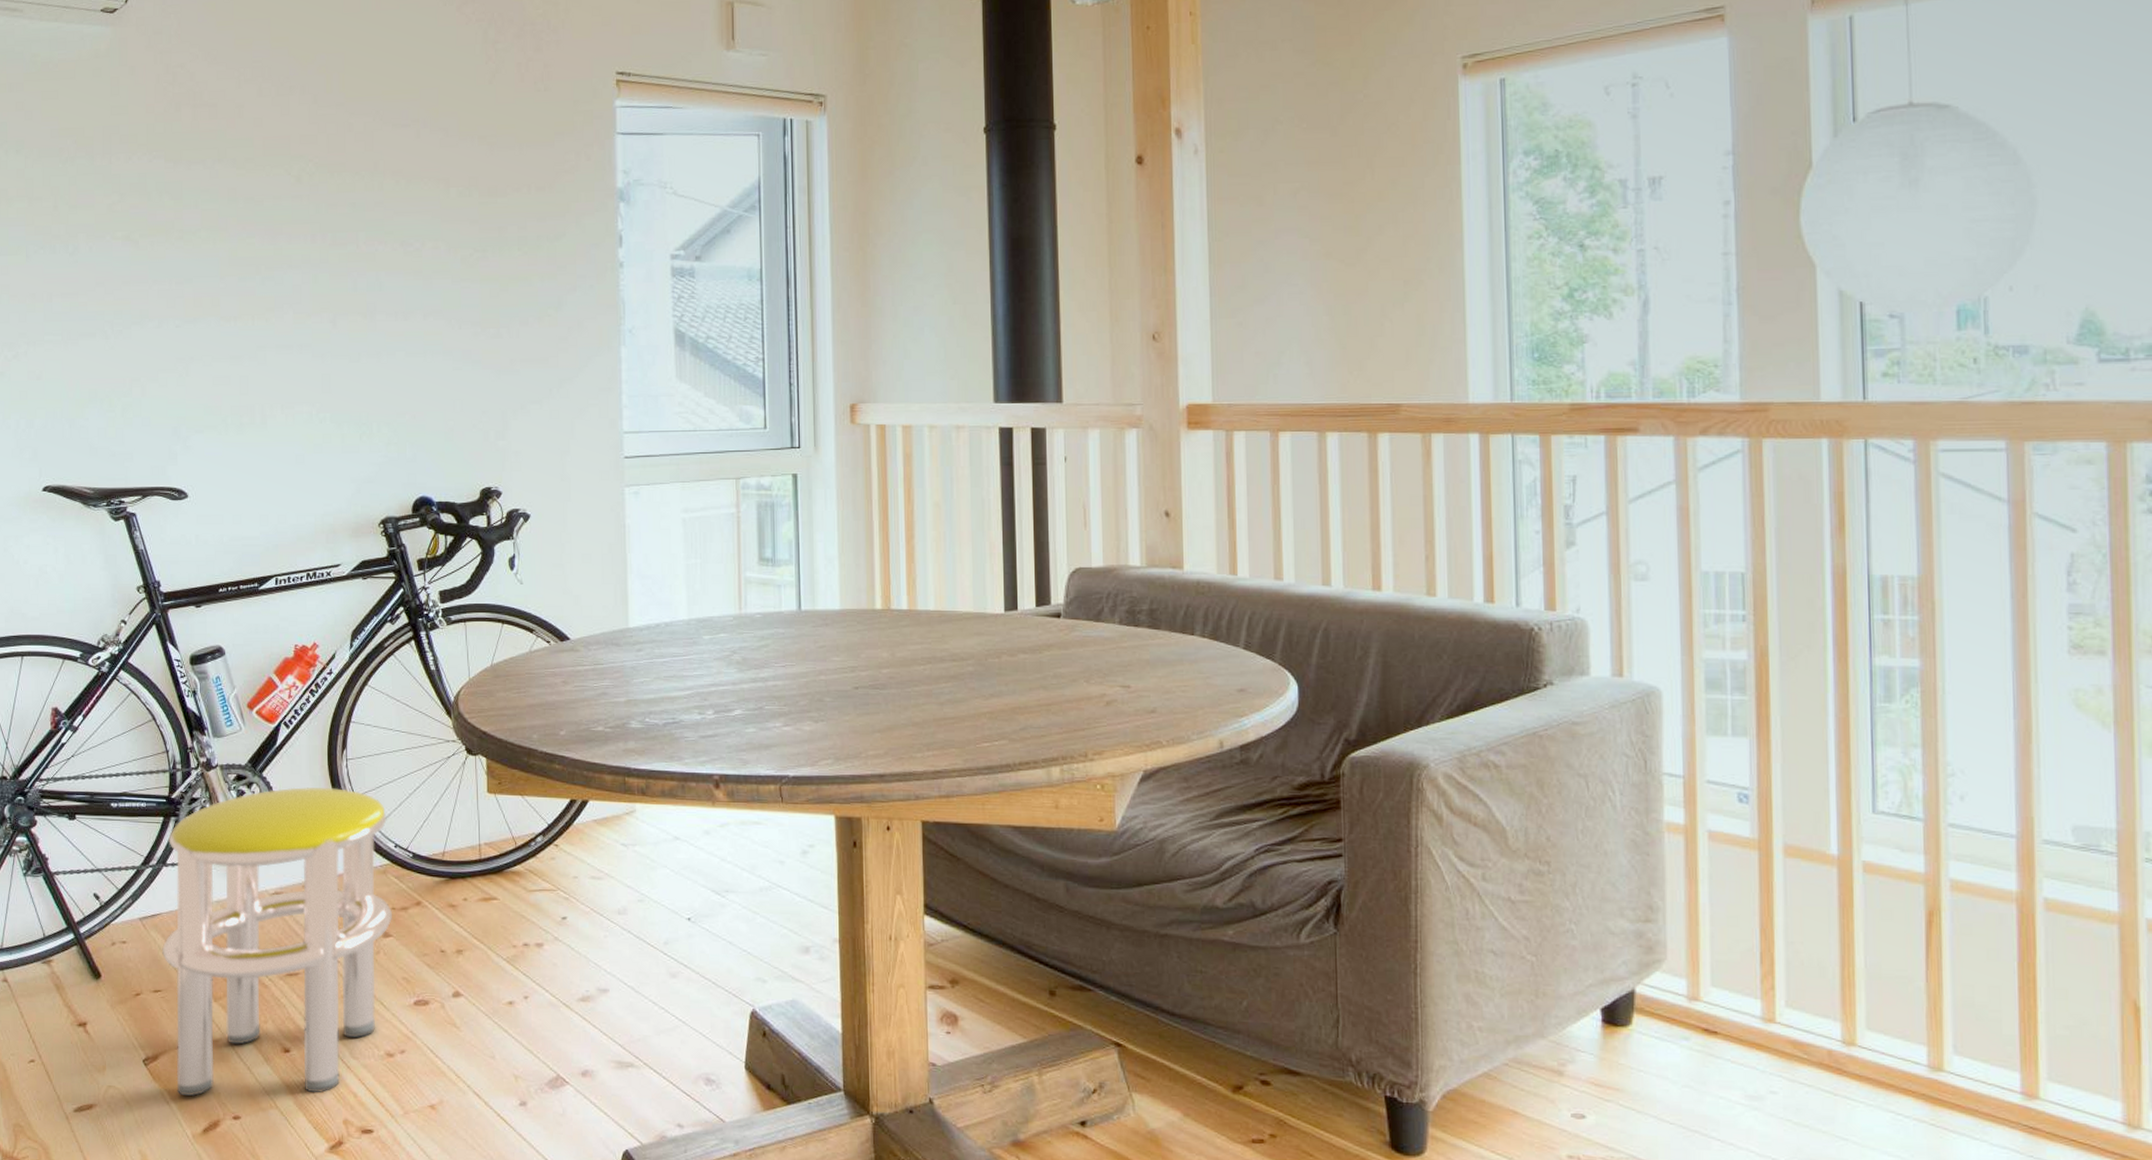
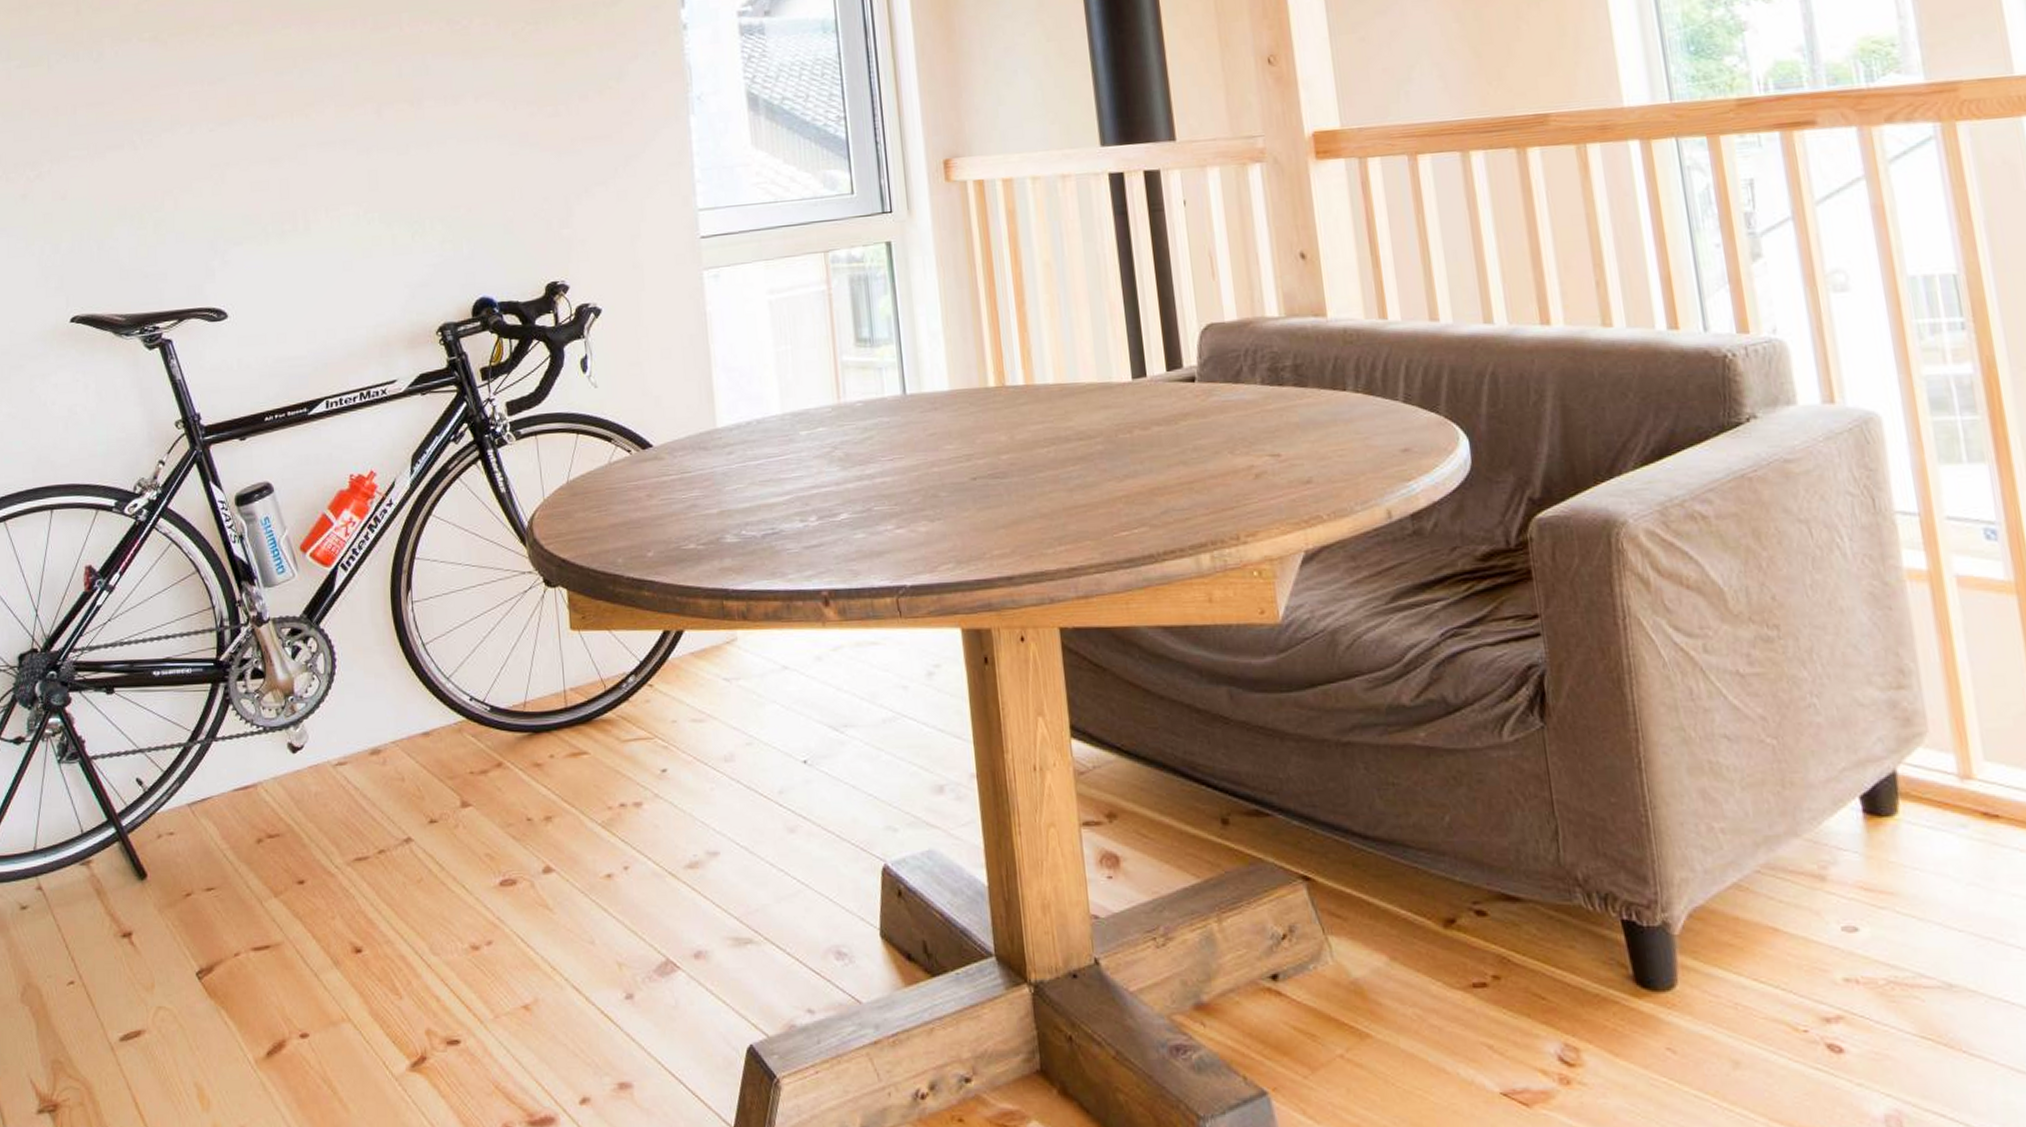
stool: present [162,787,392,1097] -> none [214,635,471,1014]

